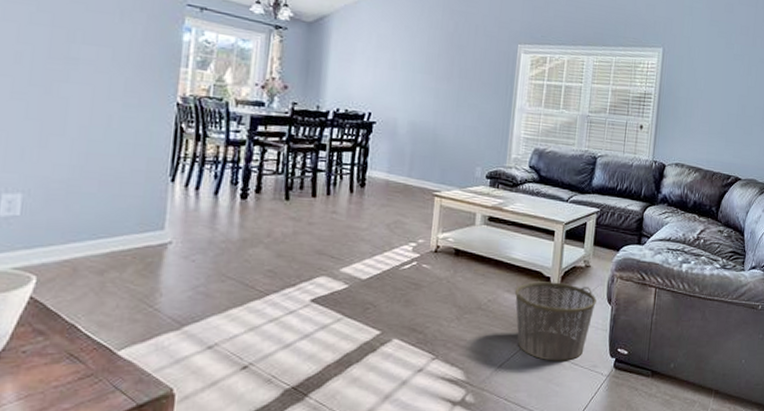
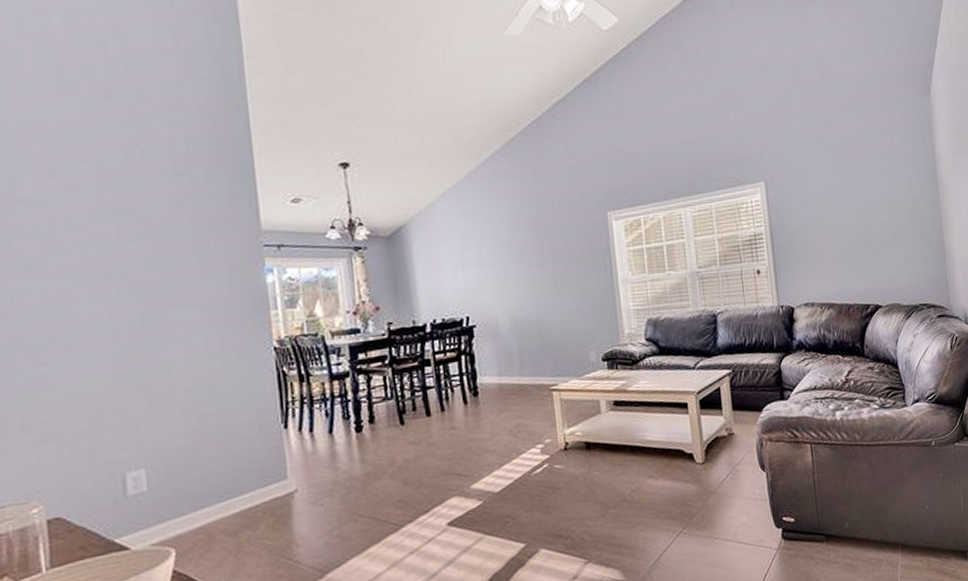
basket: present [514,281,597,361] -> none [657,456,748,544]

